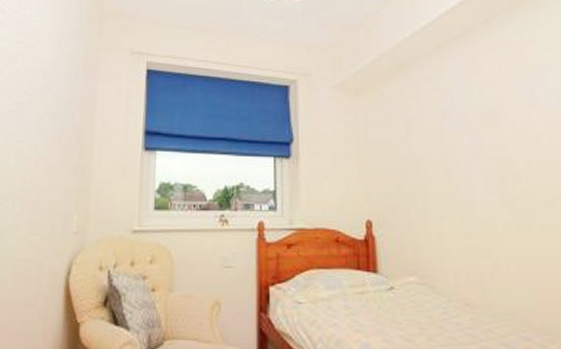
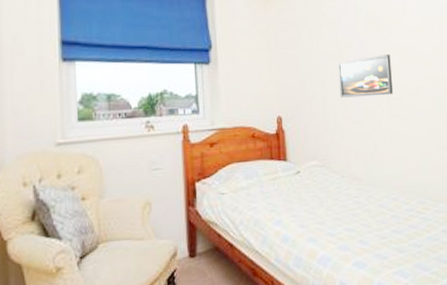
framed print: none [444,154,520,204] -> present [338,54,394,98]

